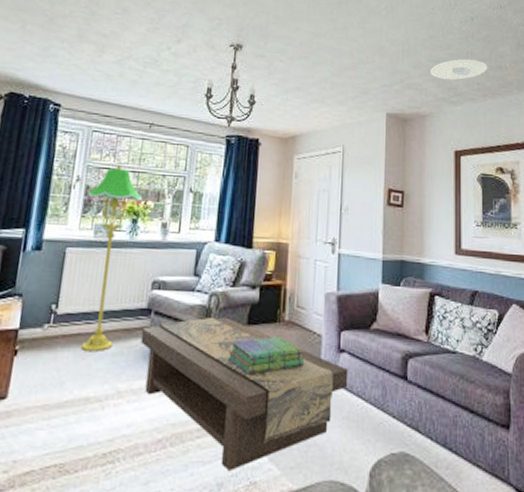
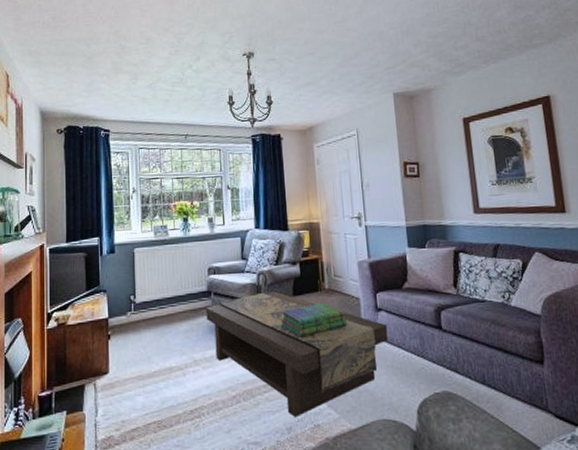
floor lamp: present [82,164,143,351] -> none [143,173,189,330]
recessed light: present [430,59,488,81] -> none [430,28,487,53]

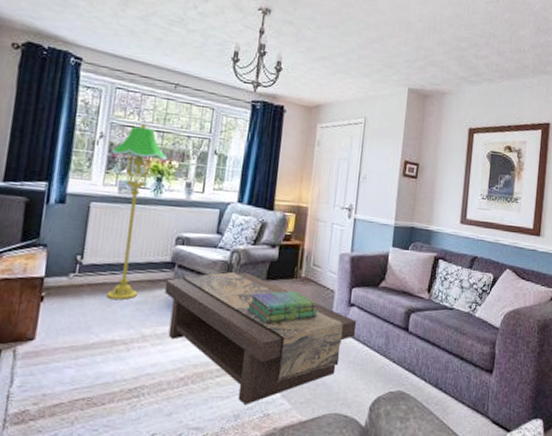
floor lamp: none [143,173,189,330] -> present [107,123,167,300]

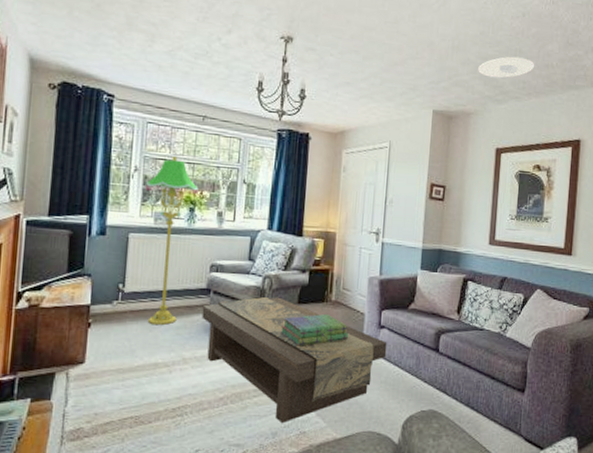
recessed light: none [453,39,508,60] -> present [478,56,535,79]

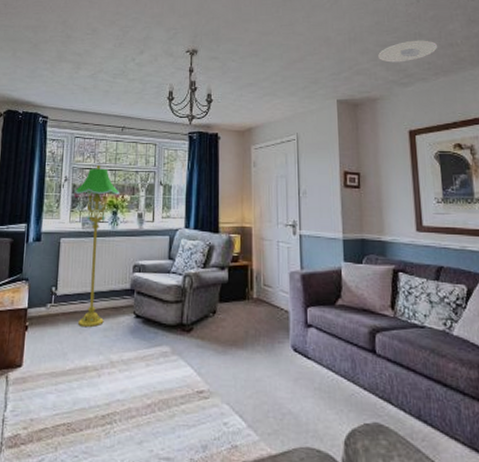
coffee table: present [201,297,388,424] -> none [127,296,318,436]
stack of books: present [281,314,348,346] -> none [204,313,274,348]

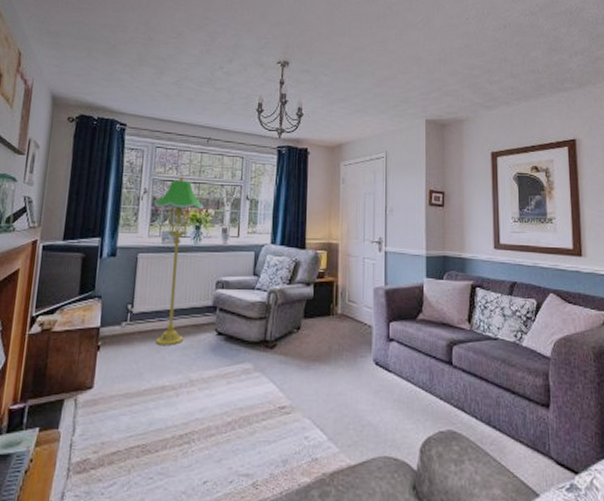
recessed light: present [378,40,438,63] -> none [466,65,521,86]

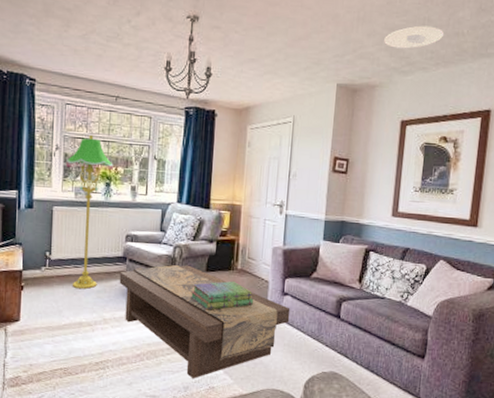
coffee table: none [208,312,398,450] -> present [119,265,291,379]
stack of books: none [288,329,356,363] -> present [191,281,253,310]
recessed light: none [466,65,521,86] -> present [384,25,445,49]

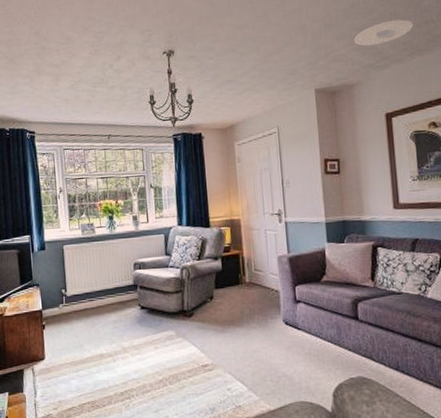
floor lamp: present [65,134,114,289] -> none [70,173,114,321]
coffee table: present [119,265,291,379] -> none [132,285,307,400]
stack of books: present [191,281,253,310] -> none [204,296,267,328]

